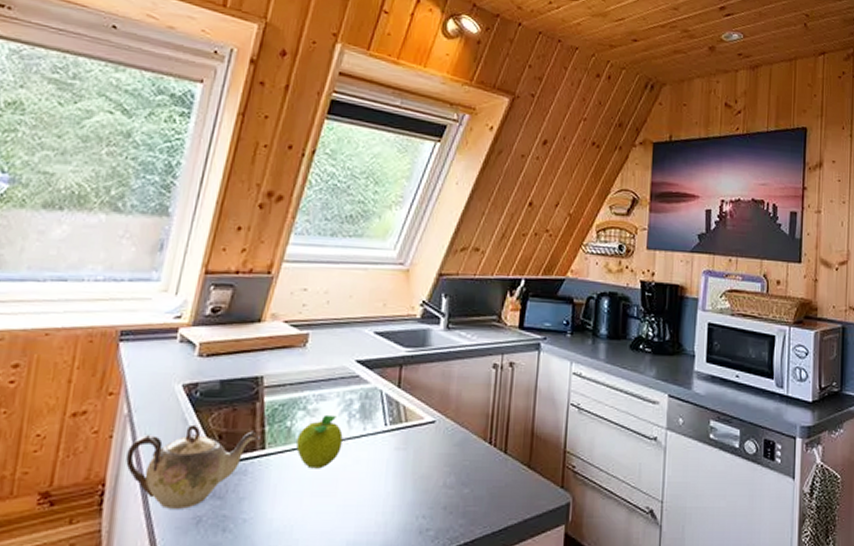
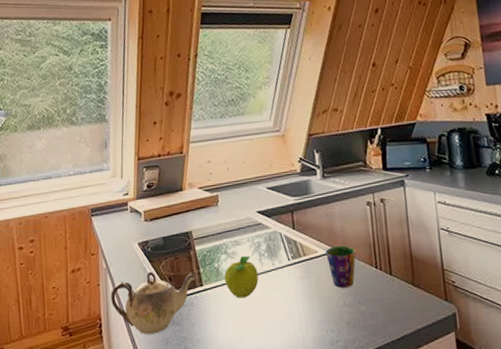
cup: none [433,413,469,464] -> present [325,245,356,288]

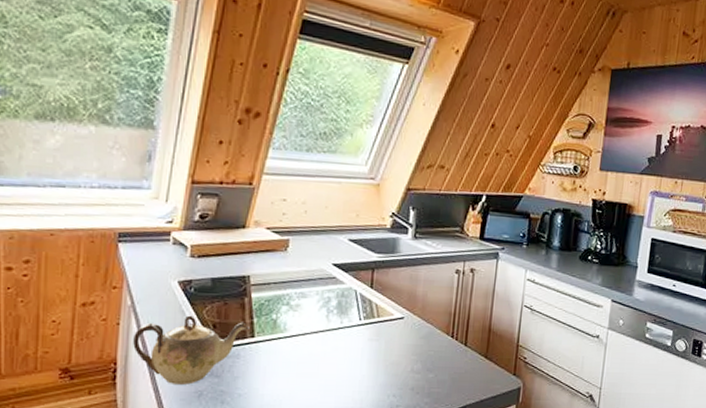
fruit: present [224,255,259,298] -> none [282,309,323,355]
cup: present [325,245,356,288] -> none [402,310,434,354]

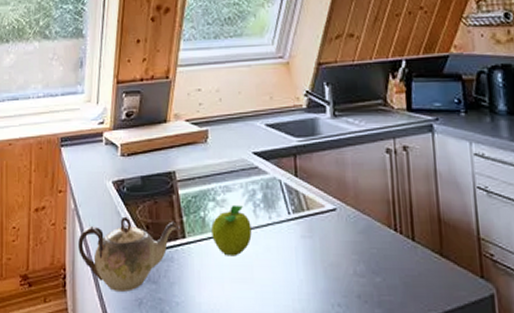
fruit: none [282,309,323,355] -> present [211,204,252,256]

